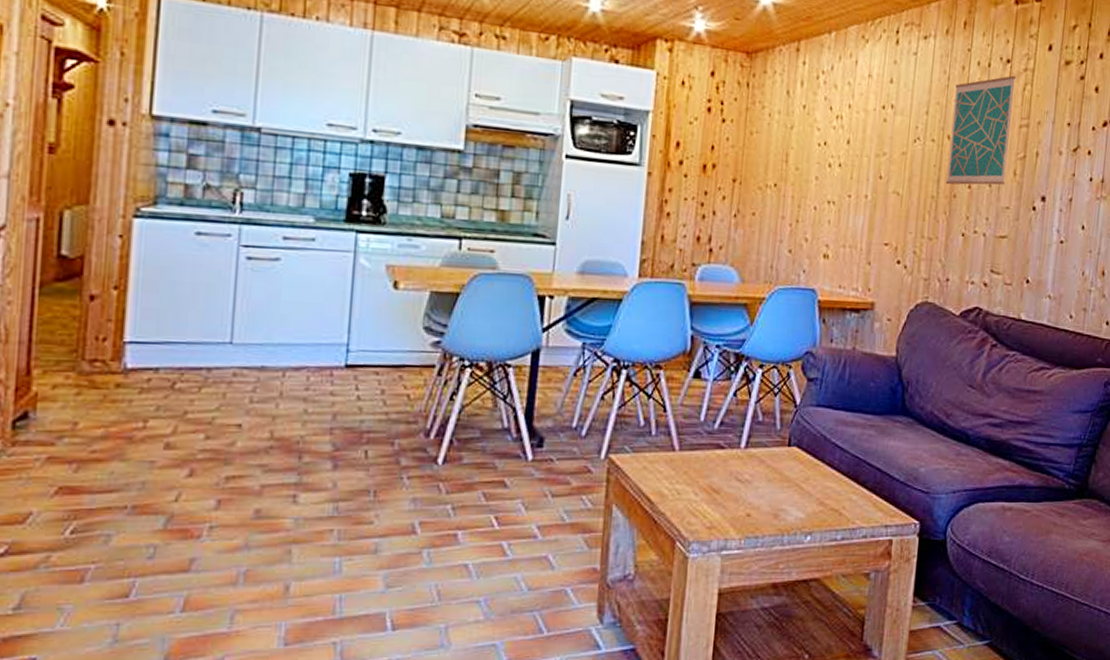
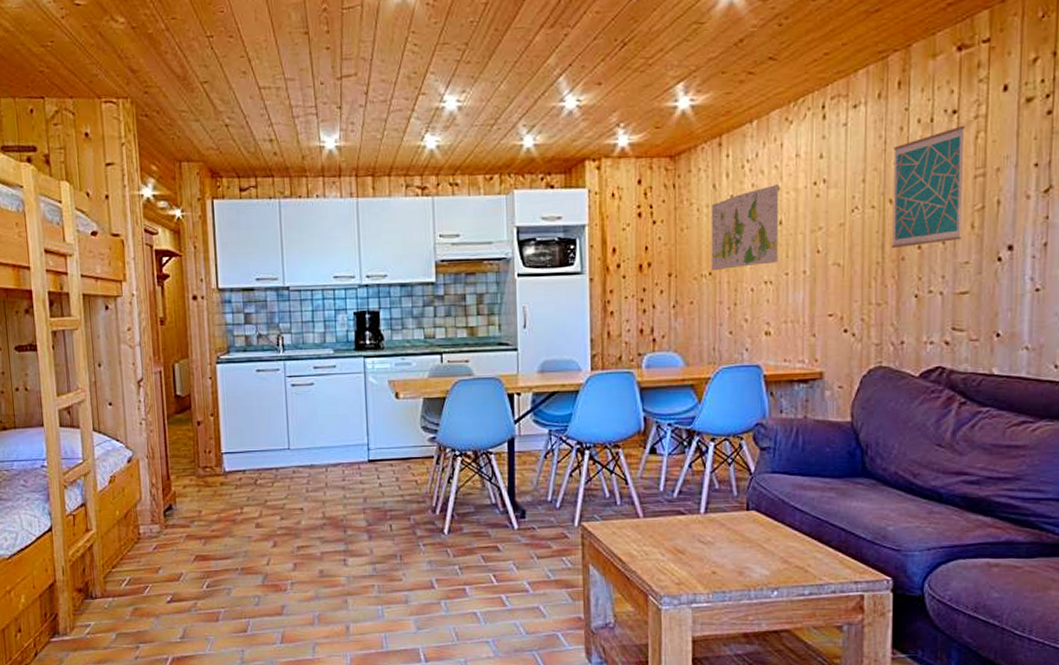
map: none [777,101,851,183] -> present [711,184,779,271]

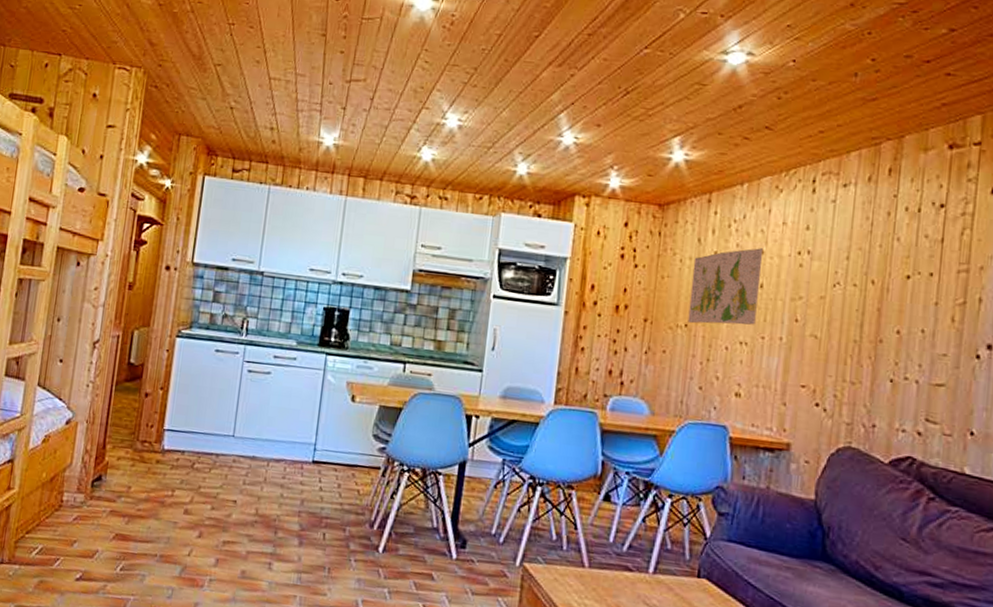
wall art: present [891,125,965,249] -> none [869,219,952,332]

